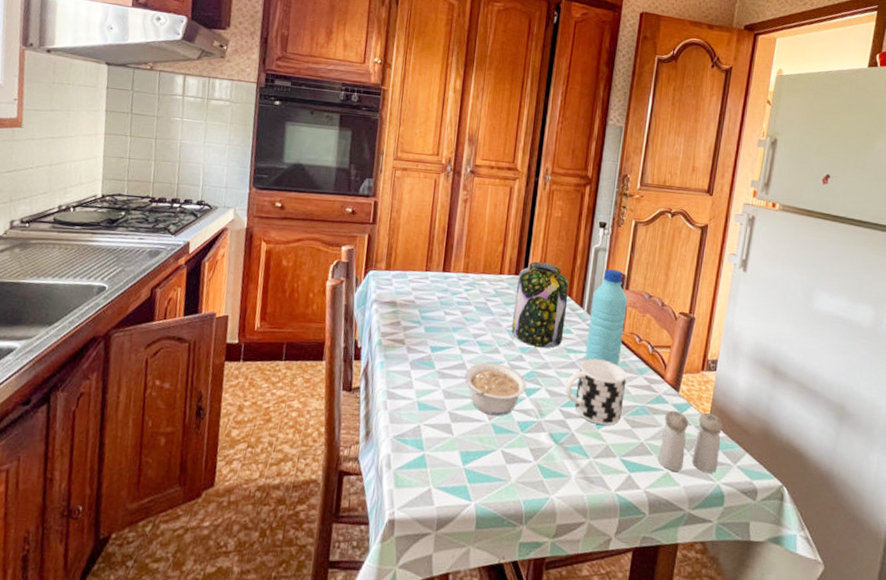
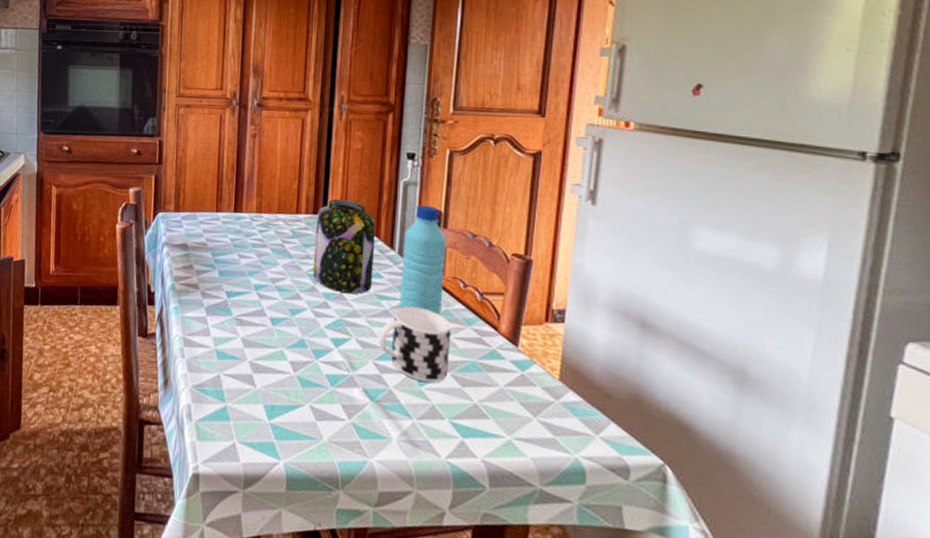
legume: present [464,362,527,416] -> none [264,309,334,368]
salt and pepper shaker: present [659,410,723,473] -> none [498,367,578,445]

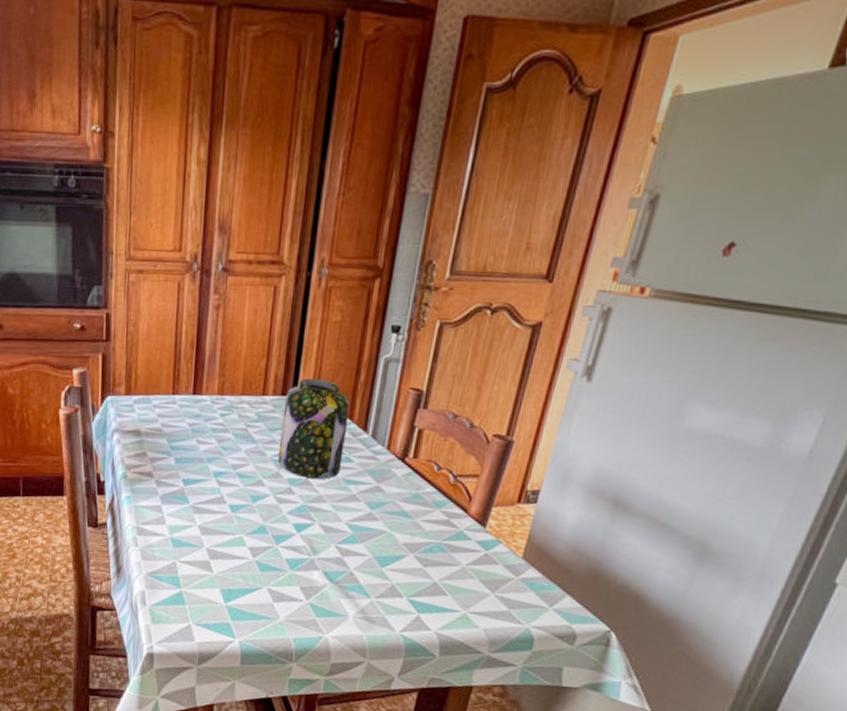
cup: present [378,306,451,383] -> none [343,490,420,564]
water bottle: present [399,205,447,316] -> none [367,384,426,499]

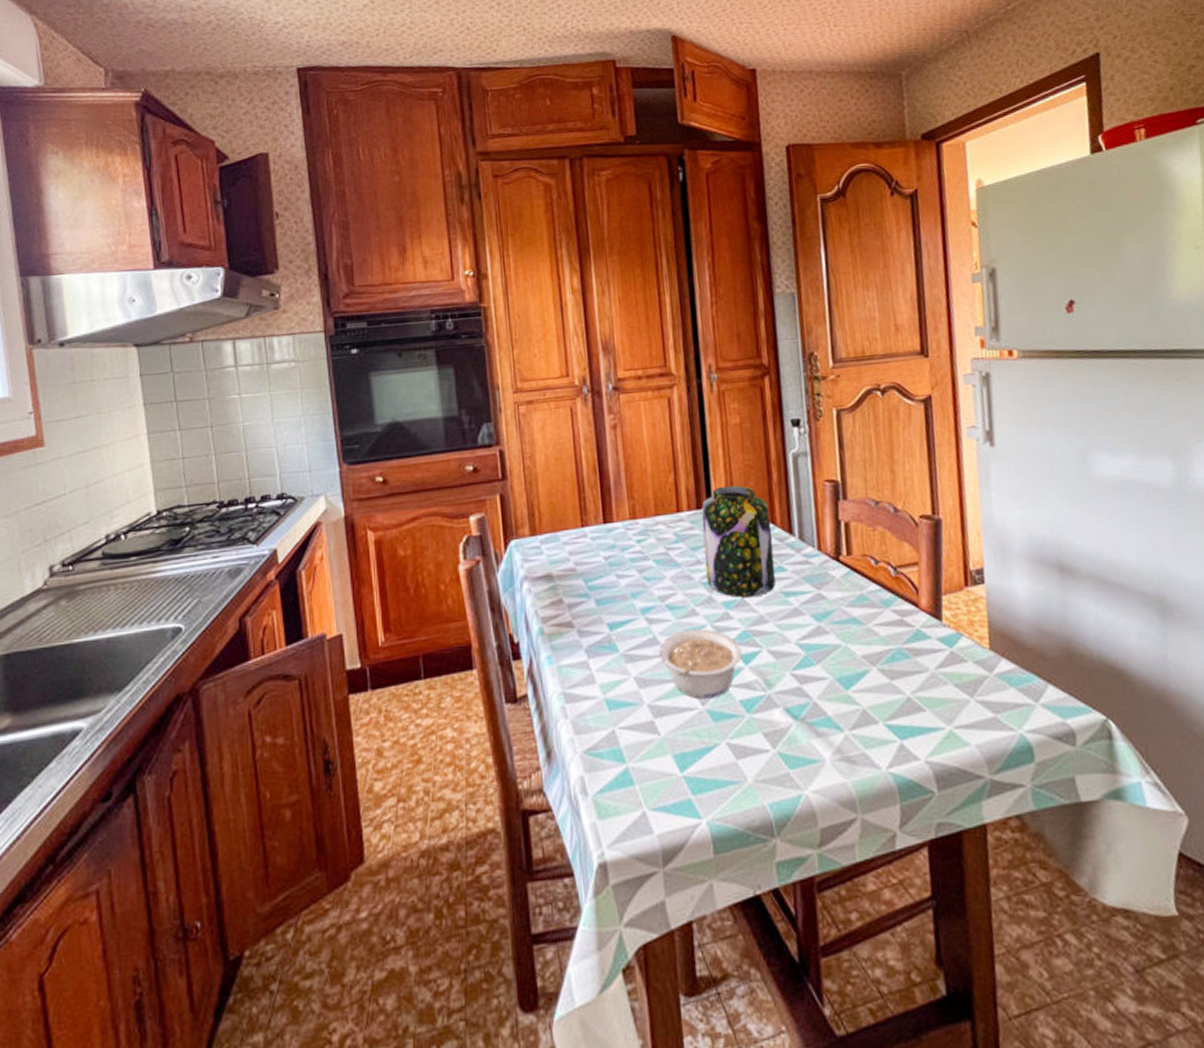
legume: none [223,496,297,553] -> present [659,628,742,699]

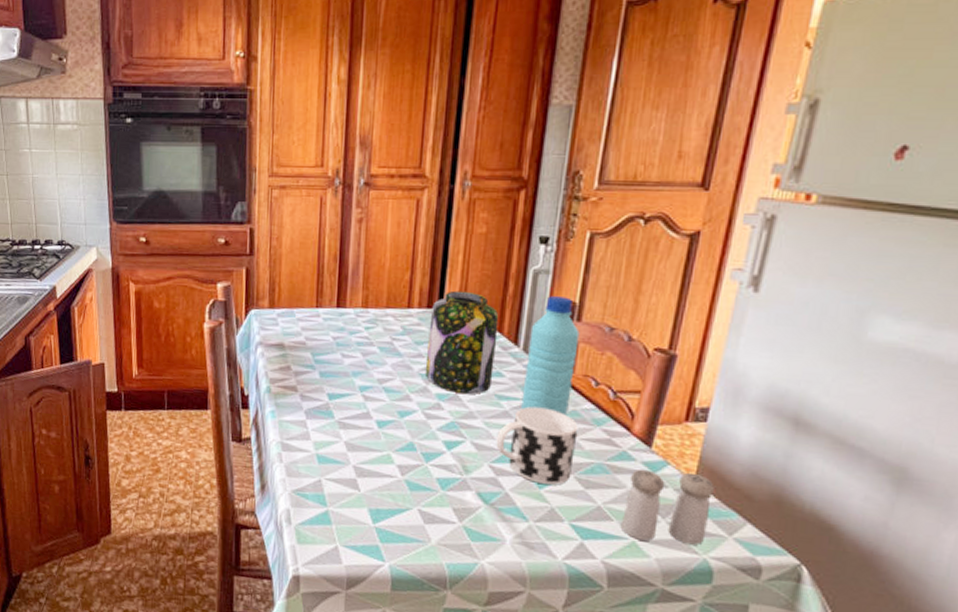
legume: present [659,628,742,699] -> none [370,411,447,472]
cup: none [792,597,874,684] -> present [496,406,578,485]
water bottle: none [802,477,856,604] -> present [521,296,580,416]
salt and pepper shaker: none [930,640,1015,727] -> present [622,469,715,546]

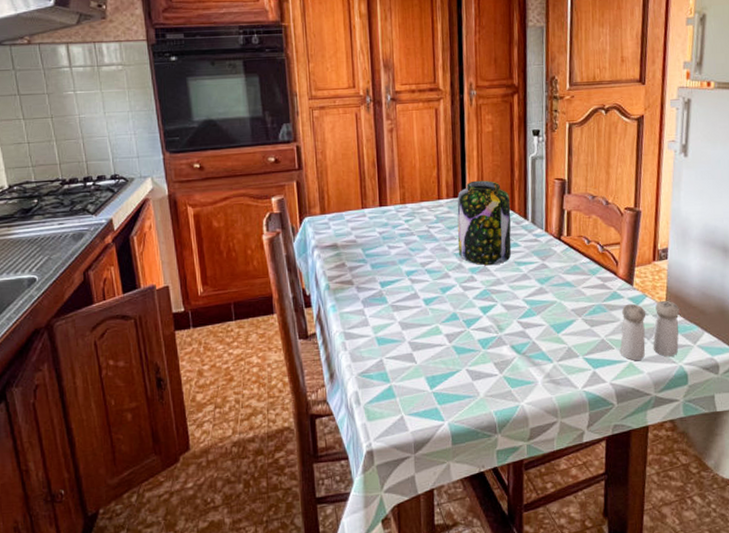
cup: present [496,406,578,485] -> none [520,266,580,329]
water bottle: present [521,296,580,416] -> none [535,176,572,271]

